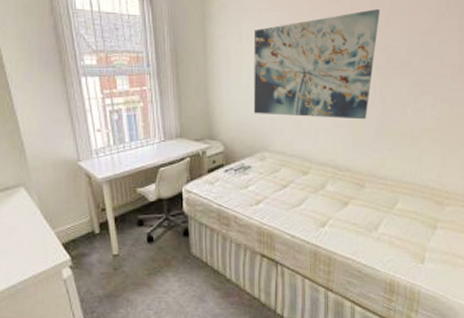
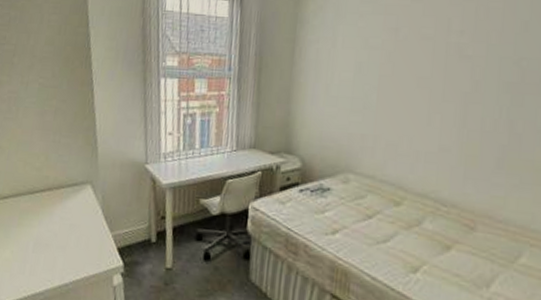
wall art: present [253,8,380,120] -> none [340,12,516,146]

